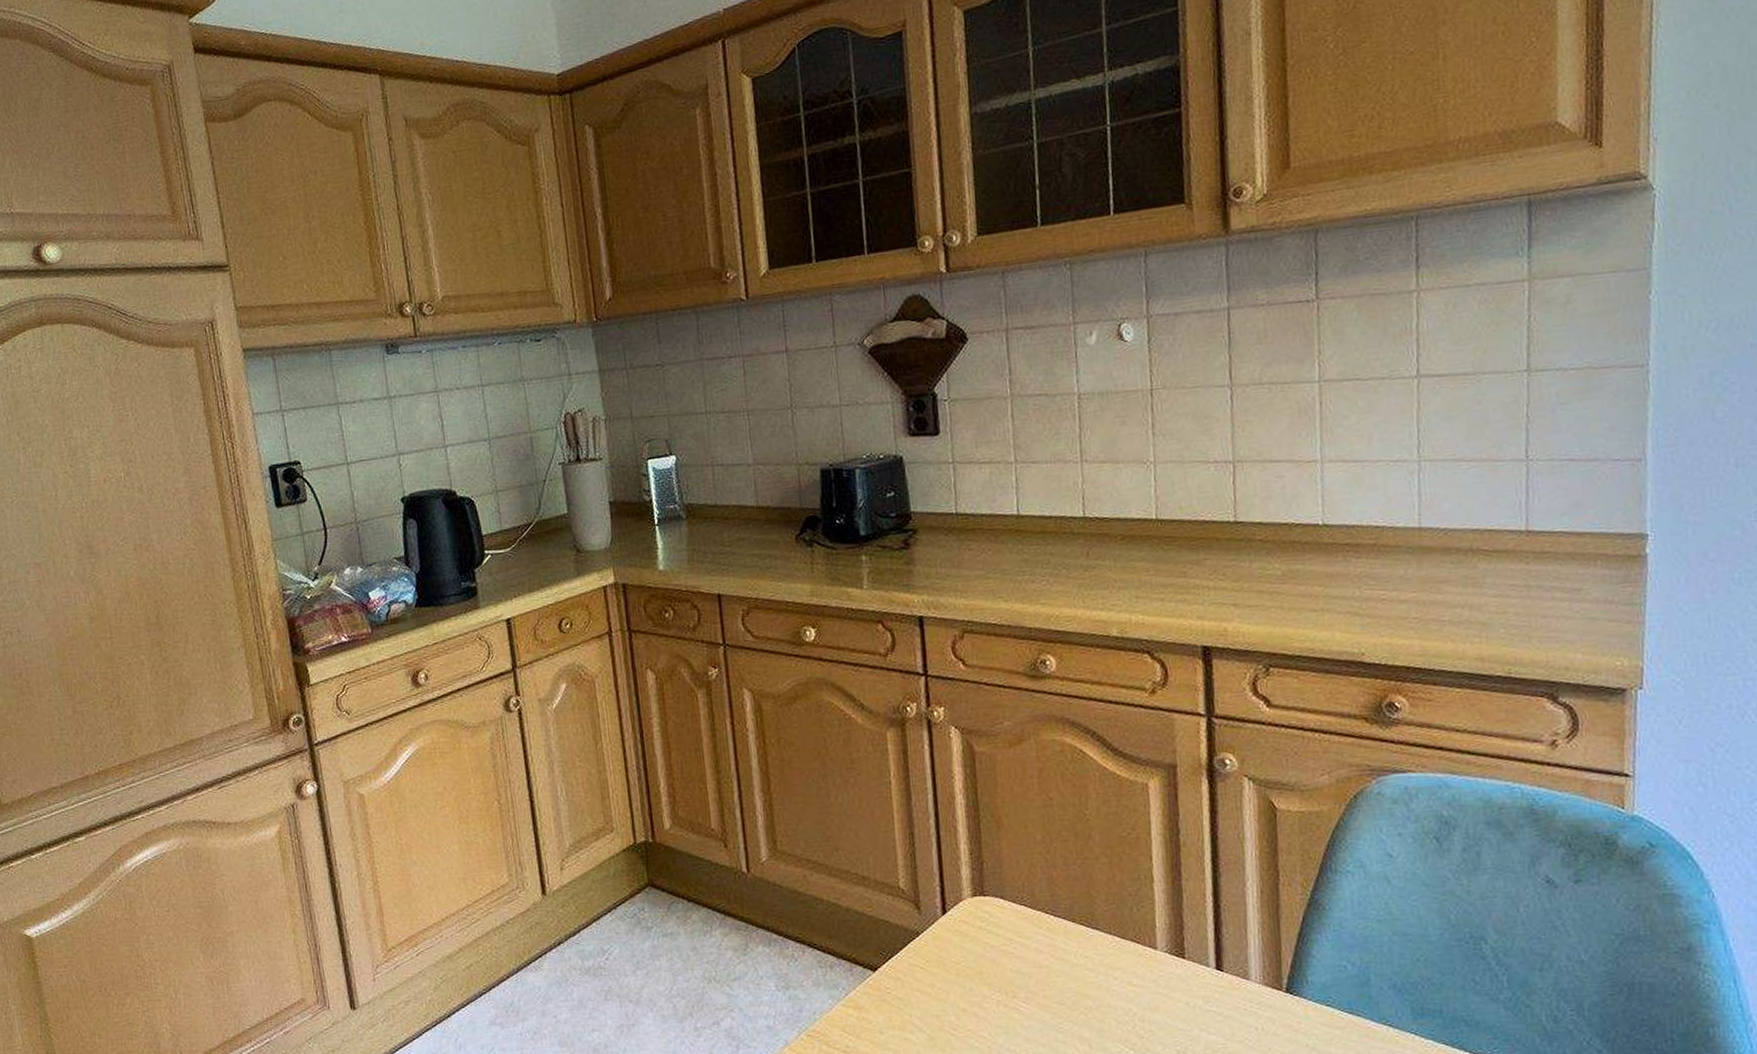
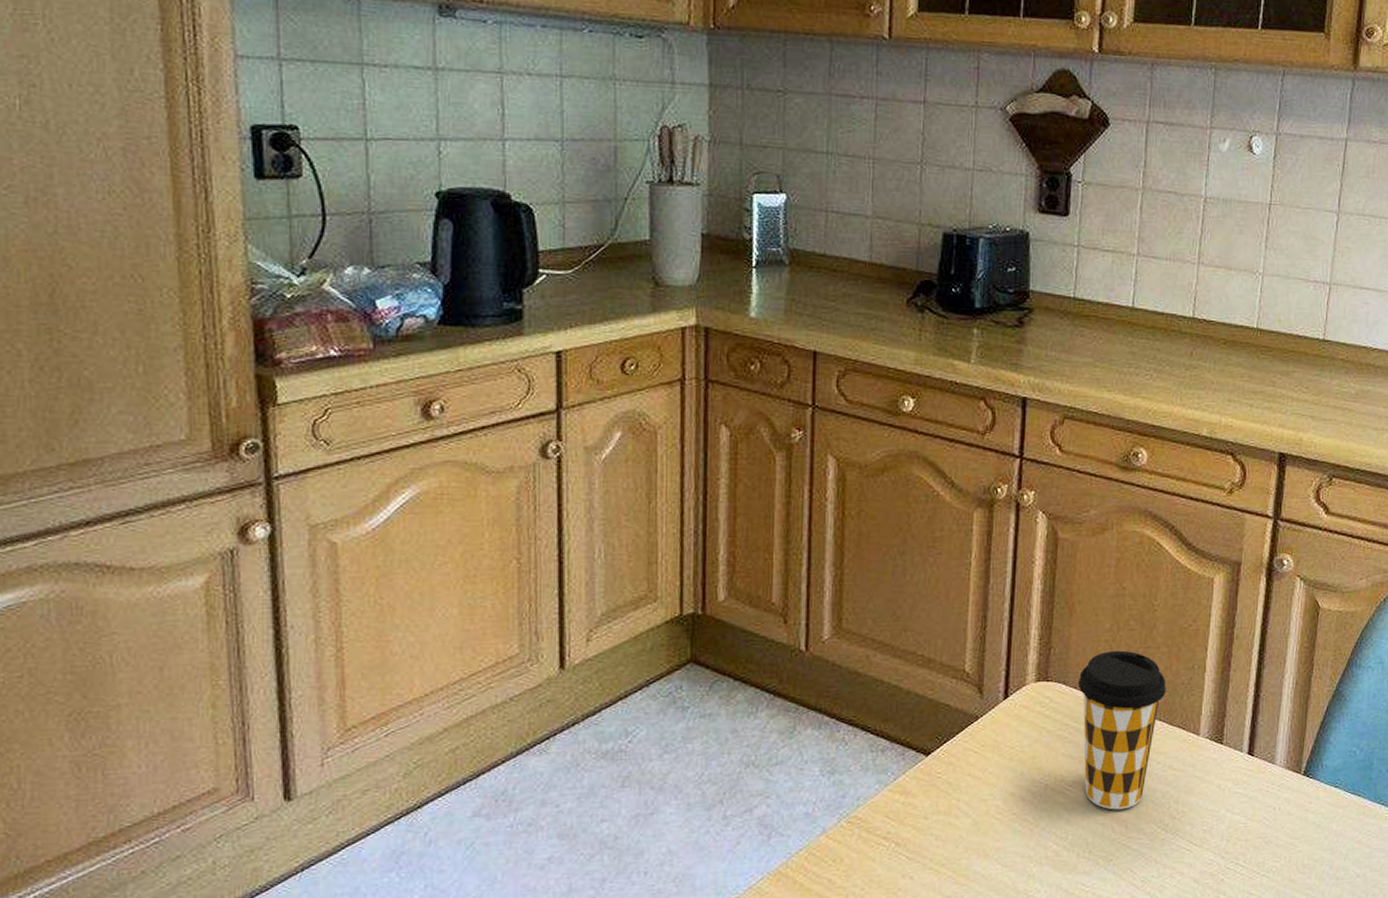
coffee cup: none [1015,862,1113,1028] -> present [1077,650,1166,810]

